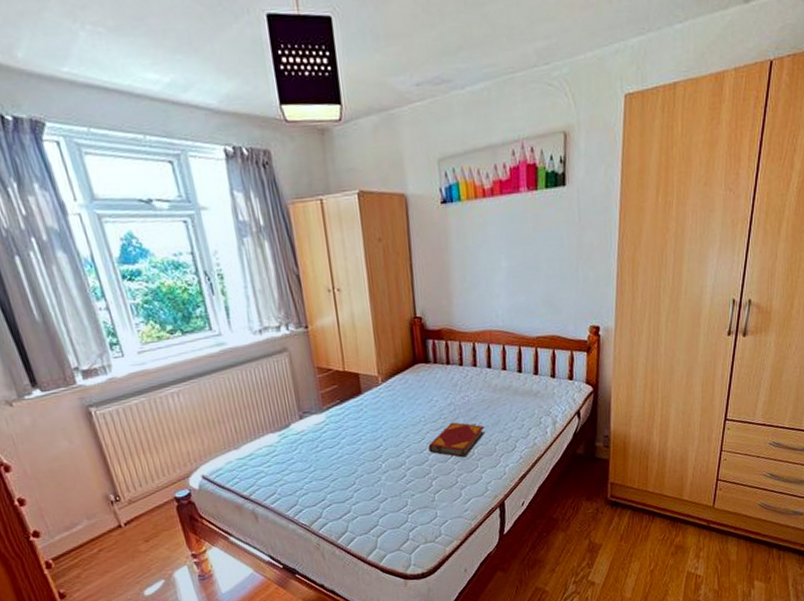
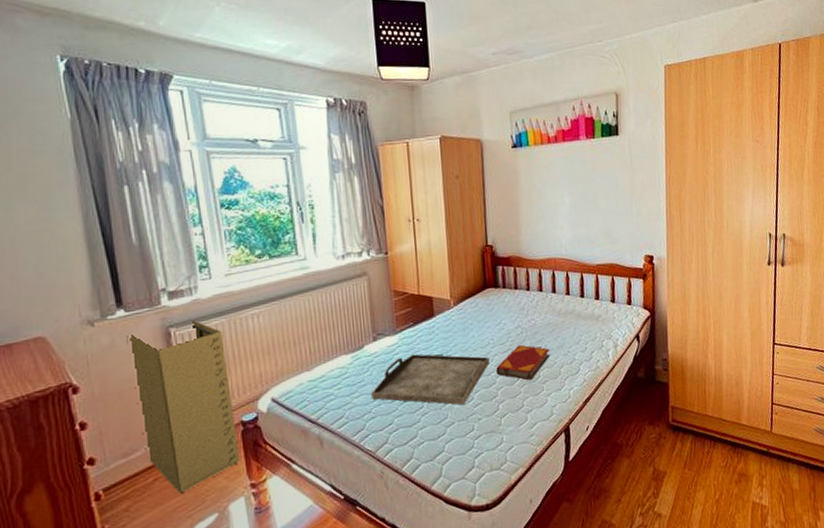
laundry hamper: none [47,397,179,563] -> present [126,318,241,494]
serving tray: none [302,432,422,482] -> present [371,354,490,405]

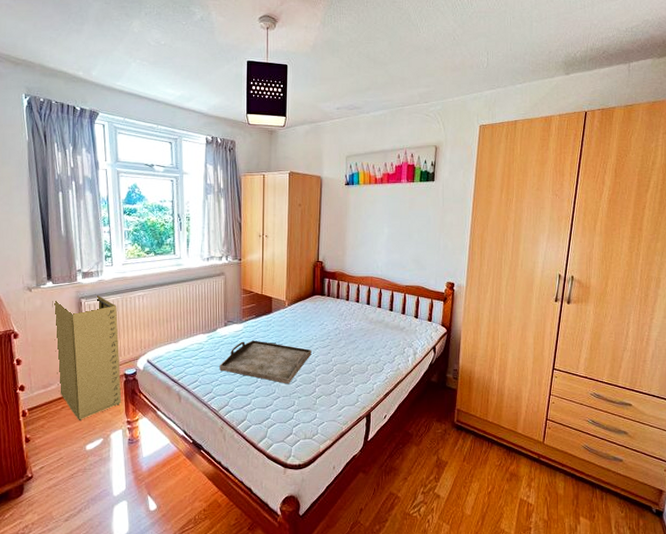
hardback book: present [496,344,551,381] -> none [316,343,361,372]

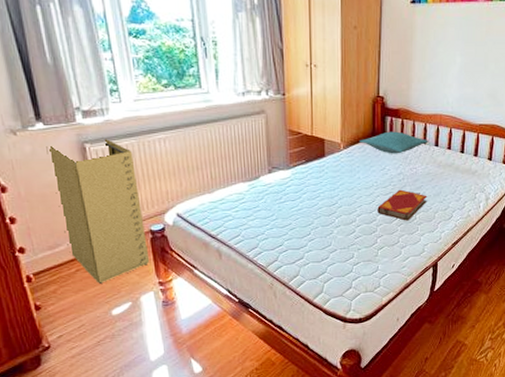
serving tray: present [219,340,312,384] -> none [265,188,372,236]
pillow: none [302,291,361,311] -> present [360,131,428,154]
hardback book: none [316,343,361,372] -> present [377,189,428,221]

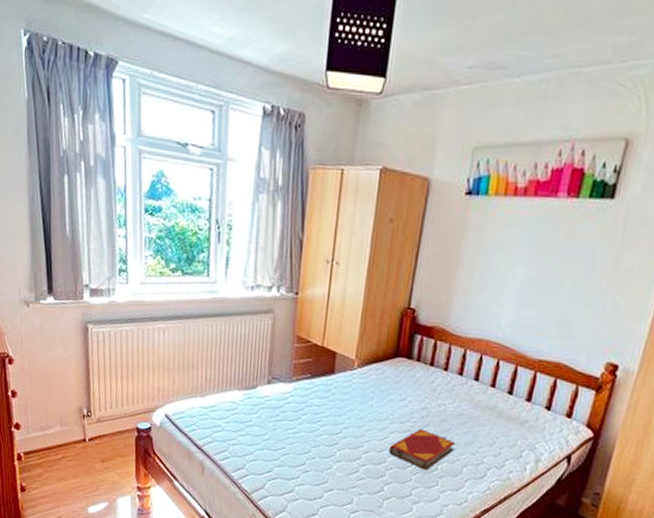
laundry hamper: present [46,136,150,284] -> none [53,318,132,476]
pillow: present [360,131,428,154] -> none [378,353,466,384]

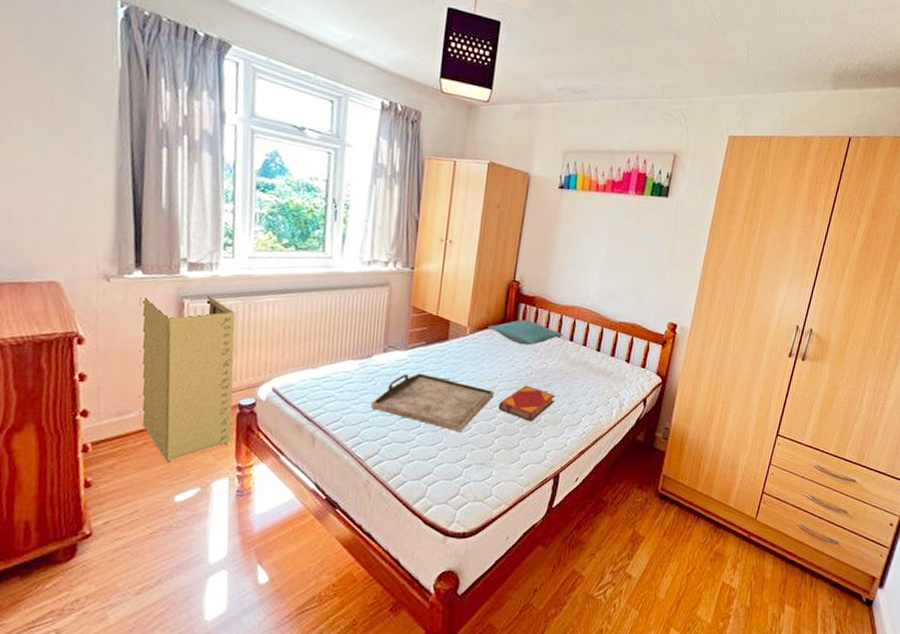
laundry hamper: none [53,318,132,476] -> present [139,293,236,462]
serving tray: none [256,407,385,475] -> present [371,373,494,433]
pillow: none [378,353,466,384] -> present [488,319,563,346]

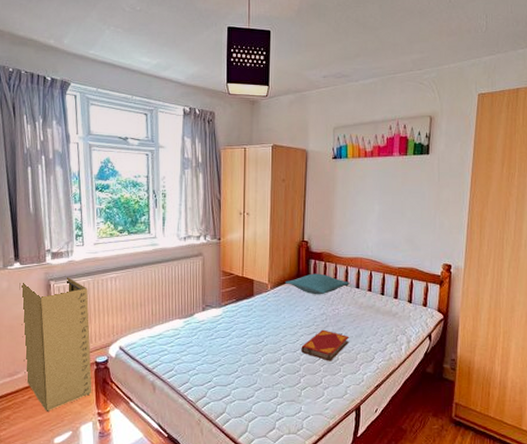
serving tray: present [371,373,494,433] -> none [197,326,296,374]

